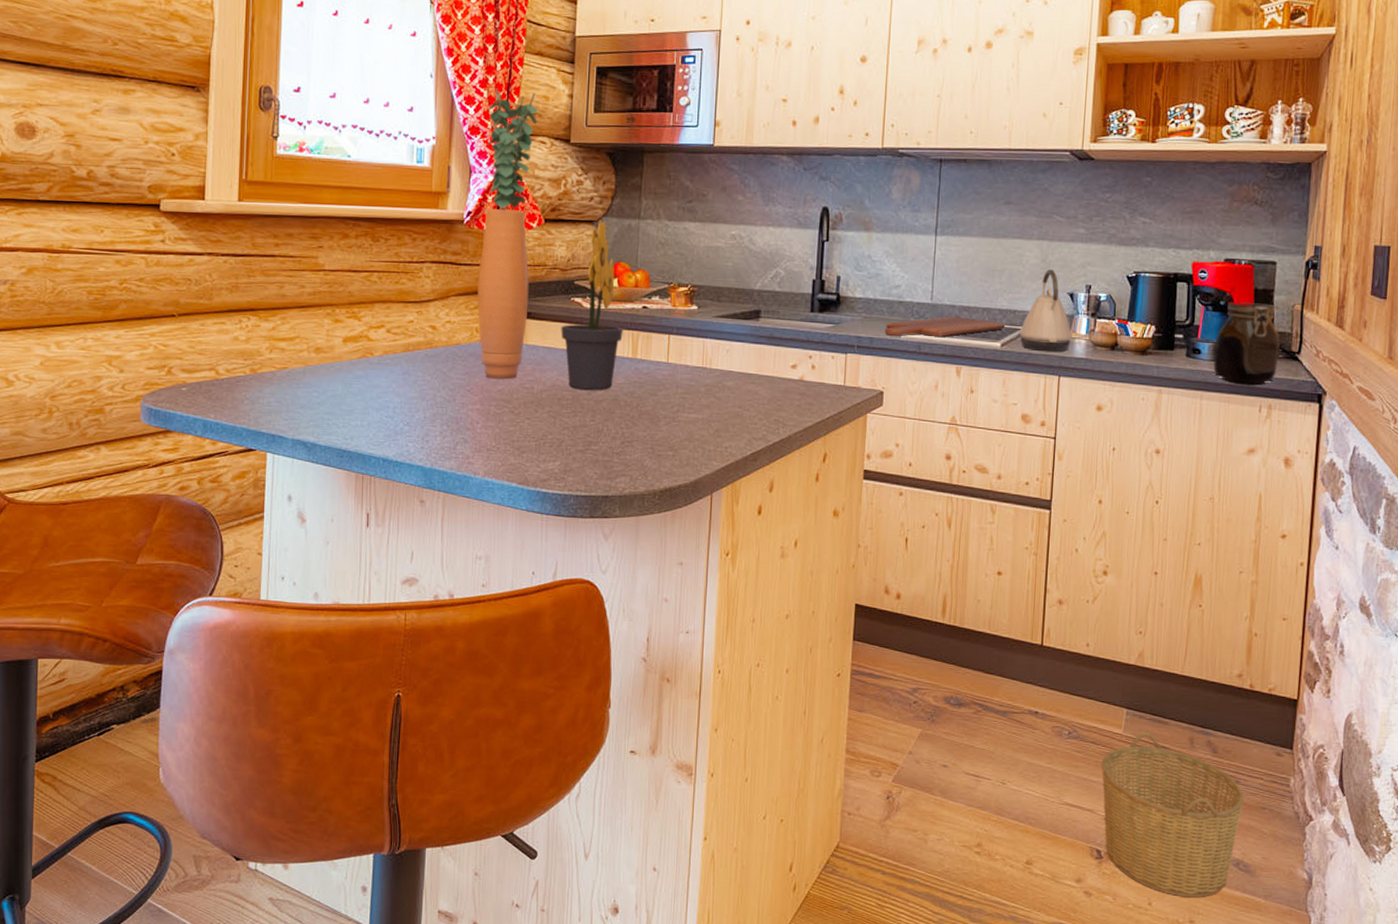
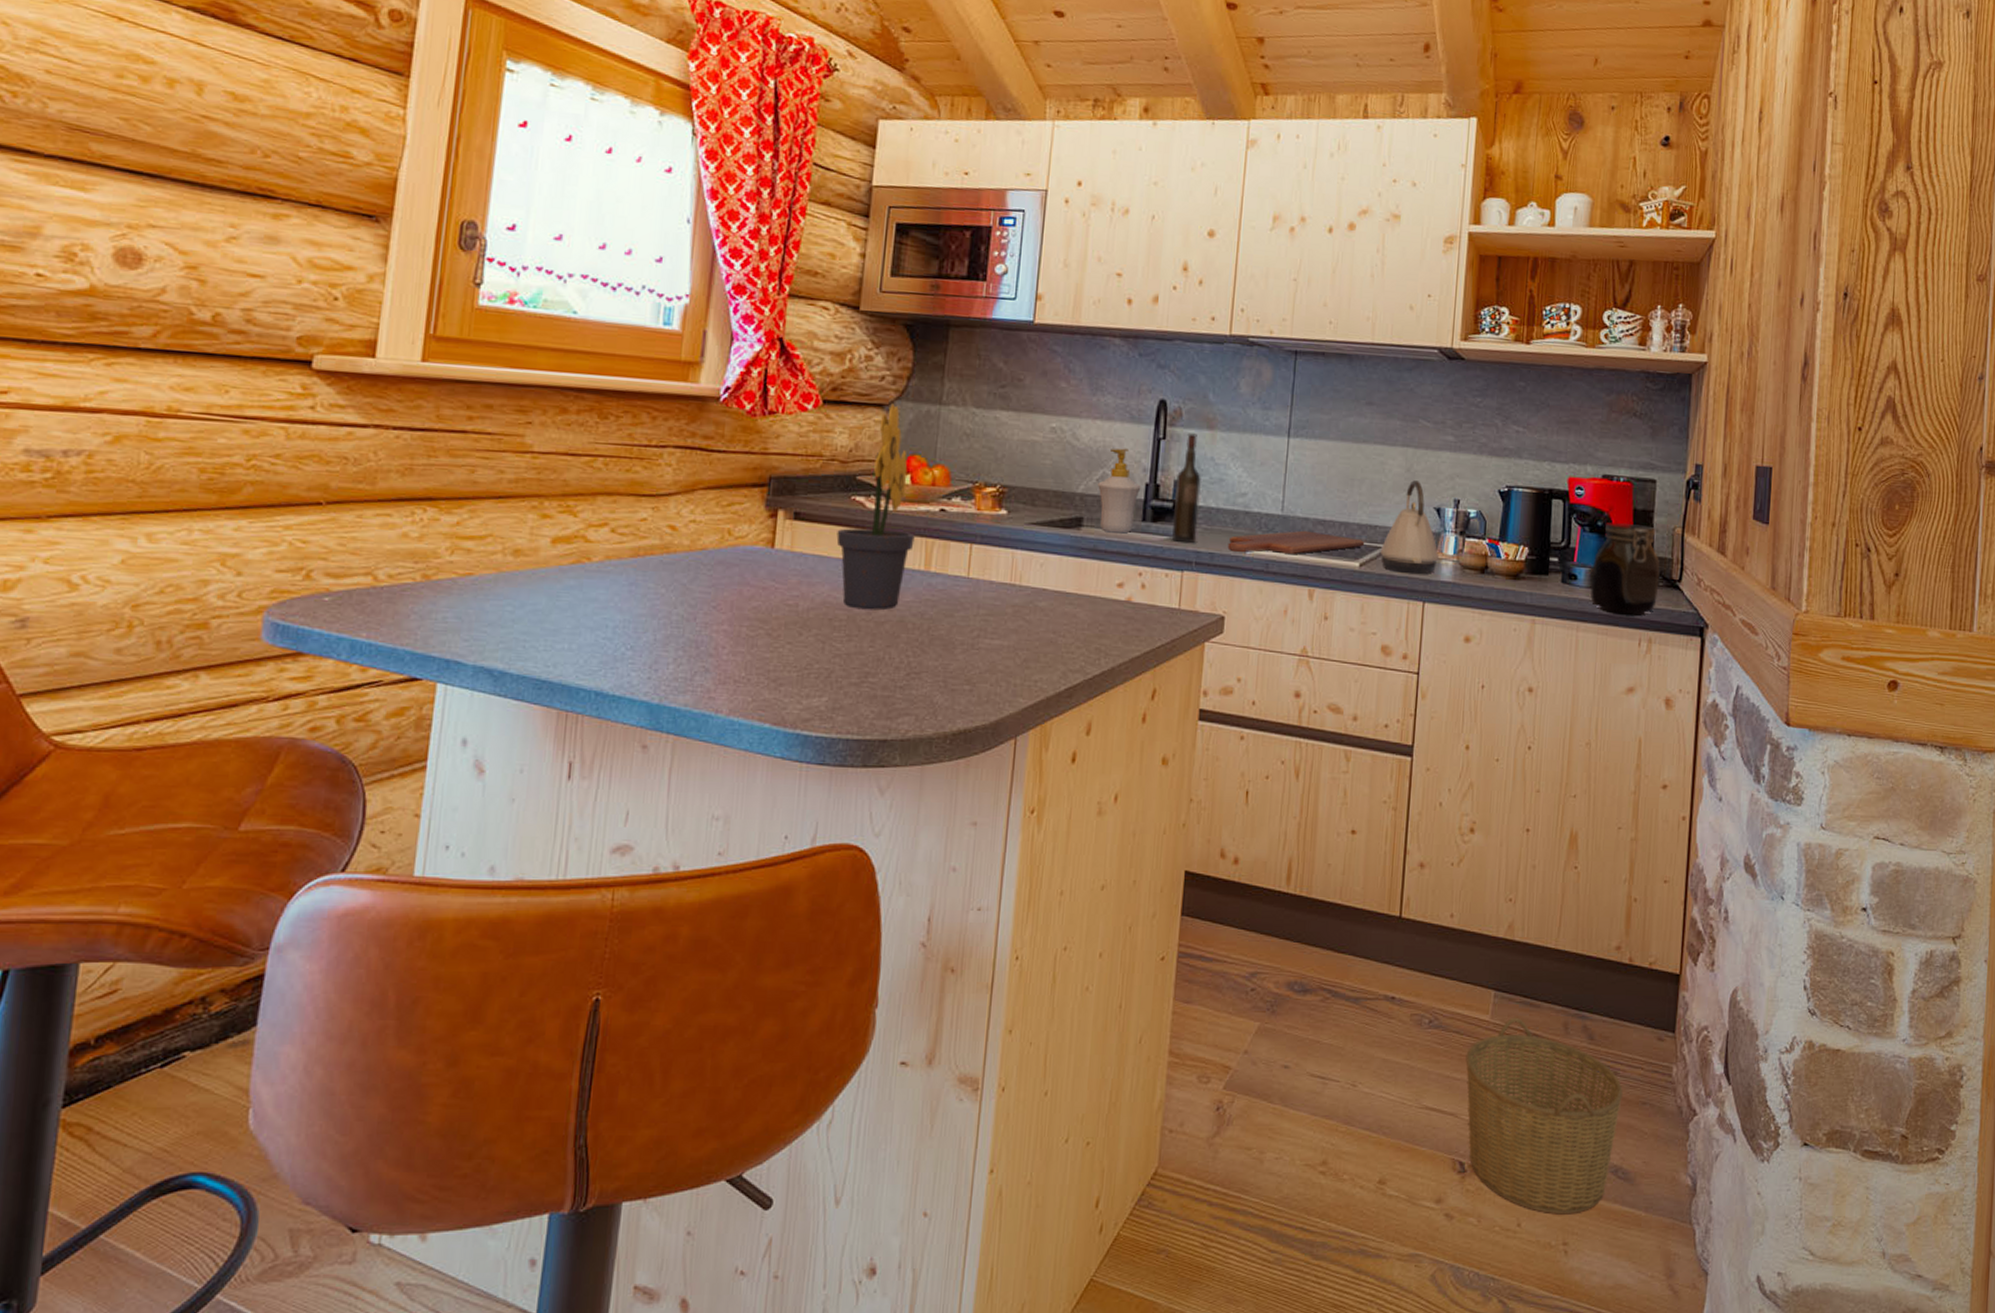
vase: present [477,88,538,380] -> none [731,240,821,595]
soap bottle: none [772,250,809,323] -> present [1098,448,1141,534]
wine bottle: none [837,235,861,330] -> present [1172,433,1202,543]

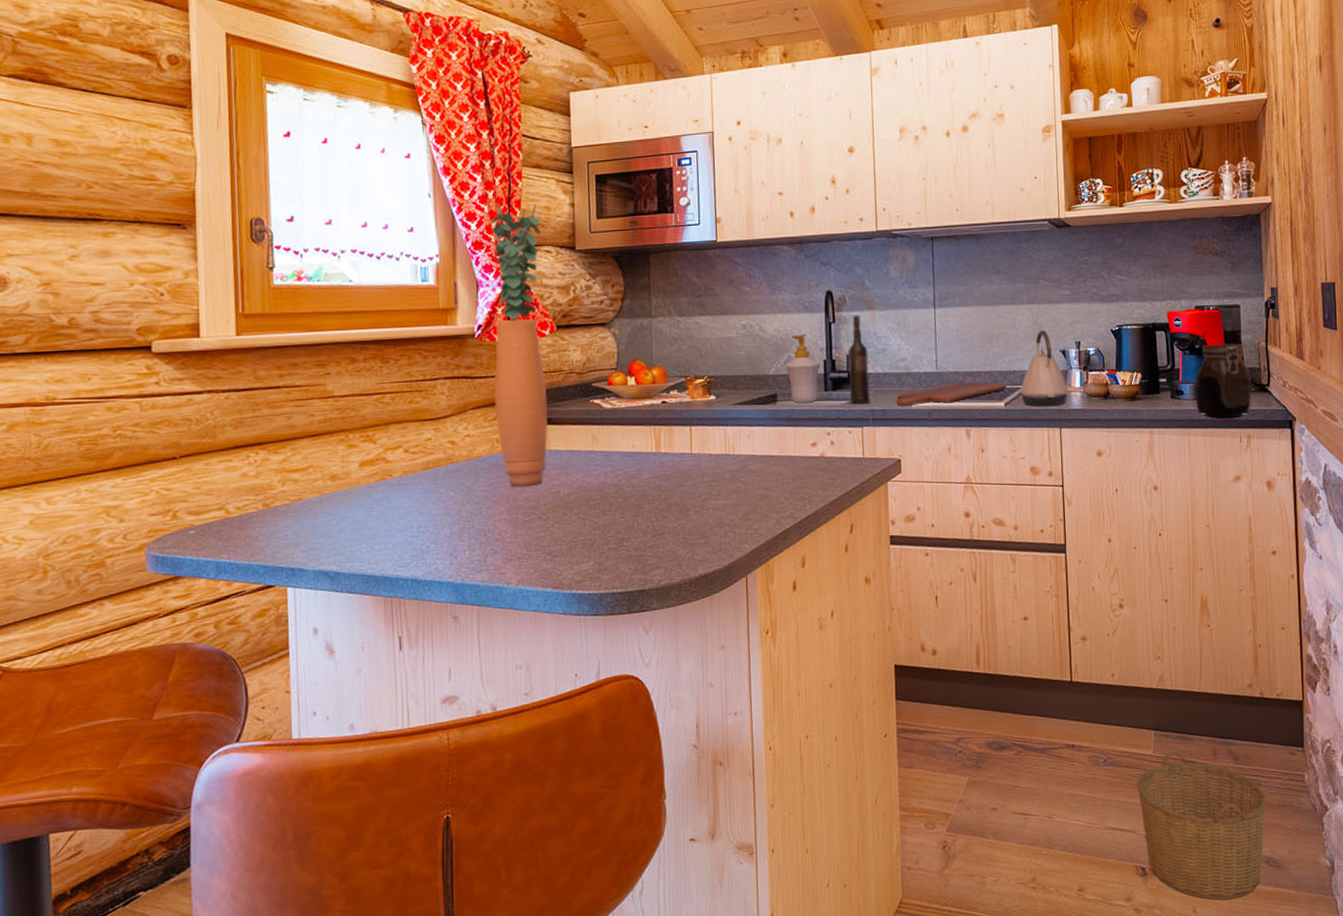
vase: none [731,240,821,595] -> present [490,202,548,488]
potted flower: present [836,403,915,611] -> none [582,321,645,490]

